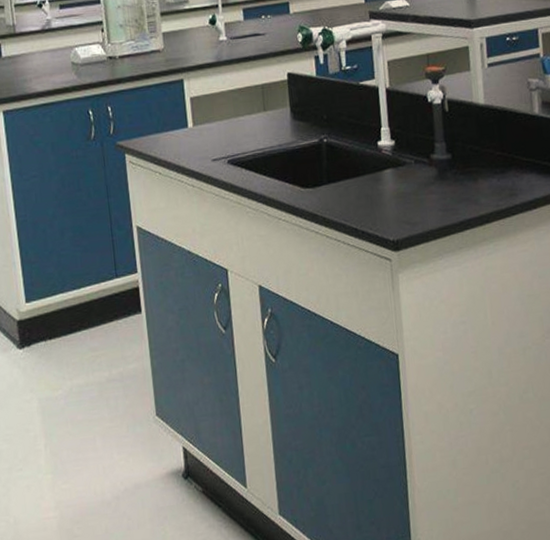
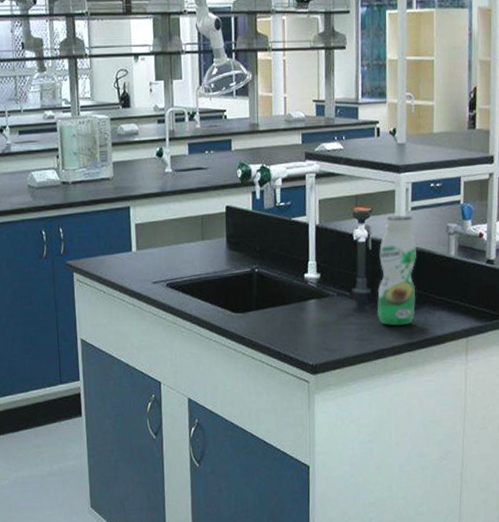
beverage bottle: none [457,72,501,193] -> present [377,215,416,326]

